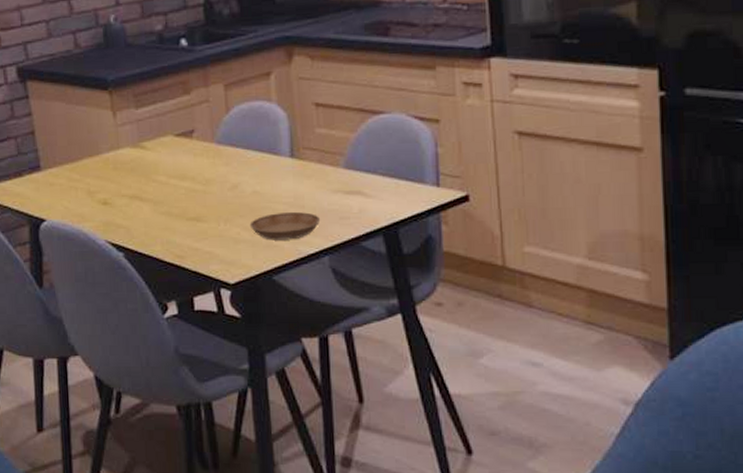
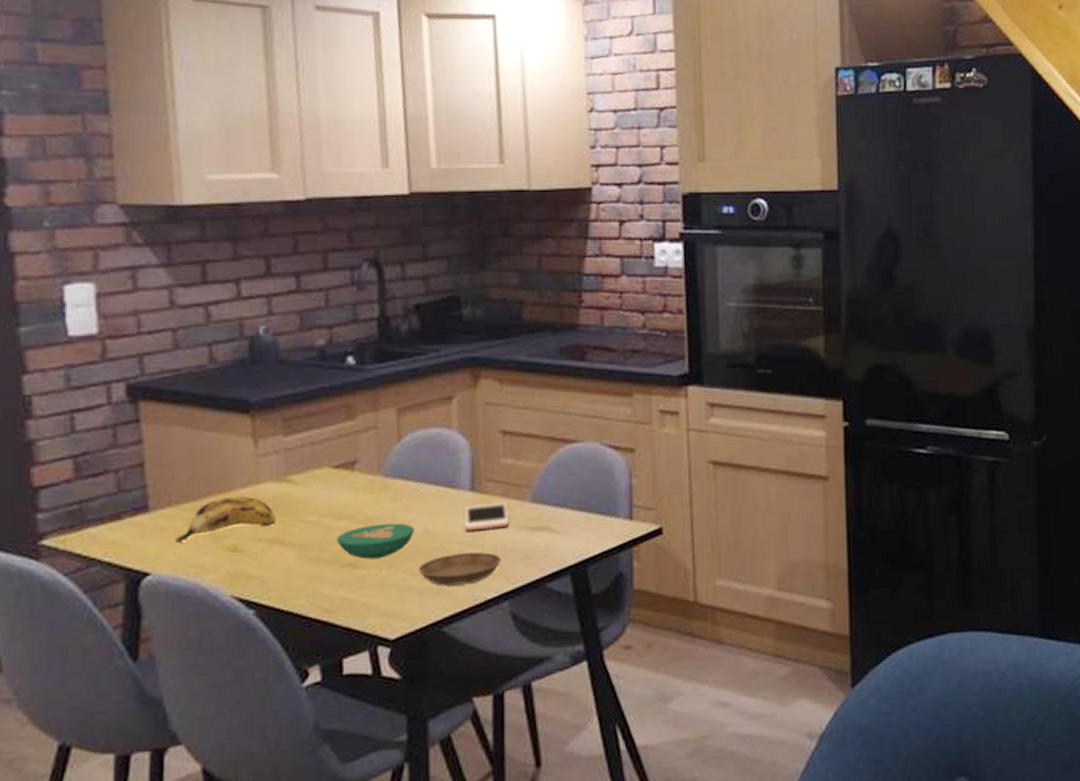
banana: none [61,159,134,197] -> present [175,496,276,544]
bowl: none [182,184,245,215] -> present [336,523,415,559]
cell phone: none [287,167,326,193] -> present [465,502,510,532]

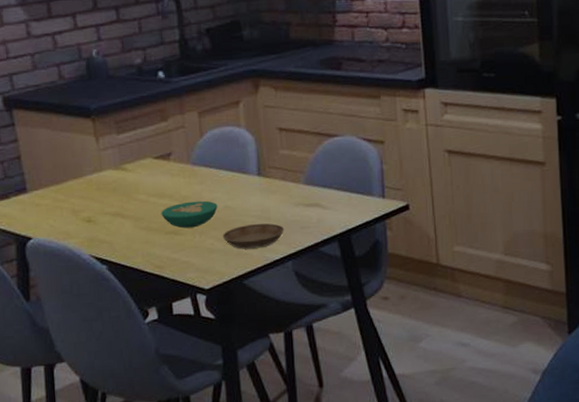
banana: present [175,496,276,544] -> none [47,180,116,216]
cell phone: present [465,502,510,532] -> none [254,184,289,207]

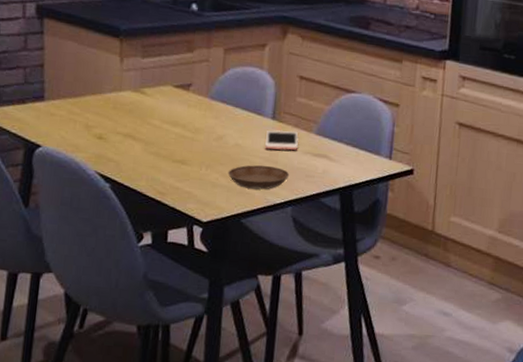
bowl: present [161,200,218,228] -> none [171,133,229,160]
cell phone: none [254,184,289,207] -> present [265,130,299,151]

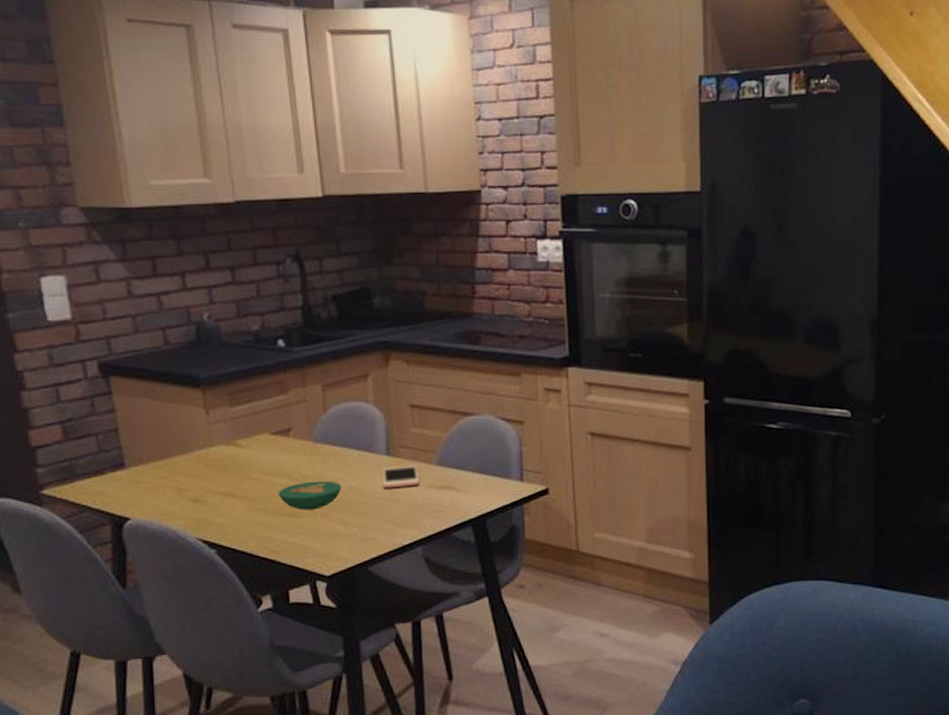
bowl: none [171,133,229,160] -> present [278,481,342,510]
saucer: present [227,165,290,190] -> none [346,506,415,534]

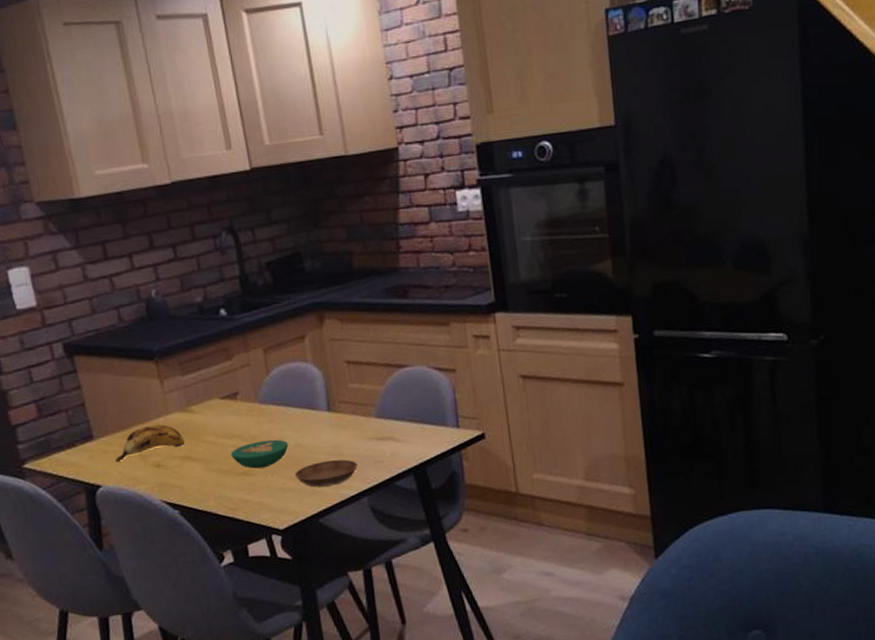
banana: none [148,456,228,495] -> present [115,424,184,463]
saucer: none [346,506,415,534] -> present [294,459,358,487]
cell phone: present [383,464,420,489] -> none [325,418,361,444]

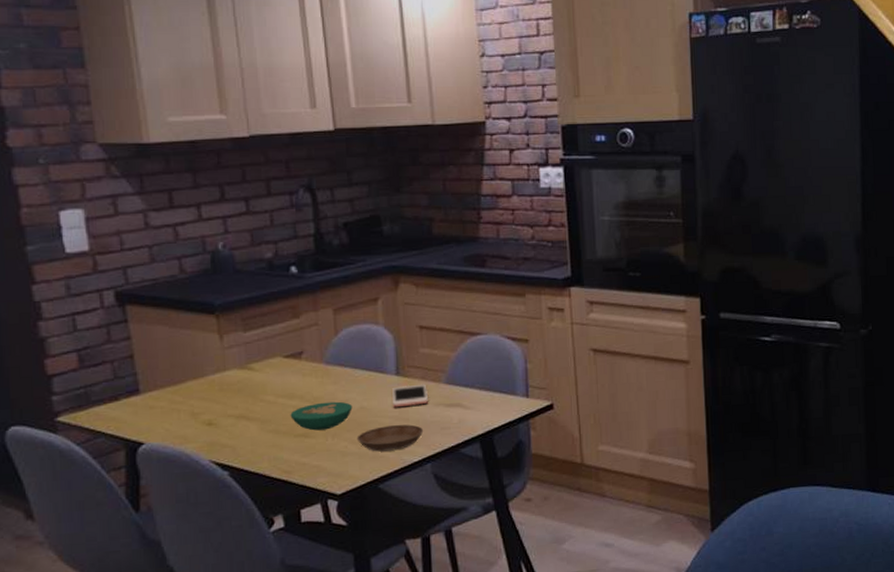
banana: present [115,424,184,463] -> none [162,381,241,420]
cell phone: none [325,418,361,444] -> present [392,384,429,408]

